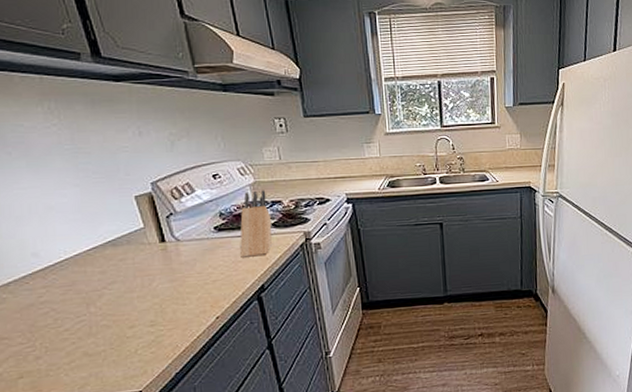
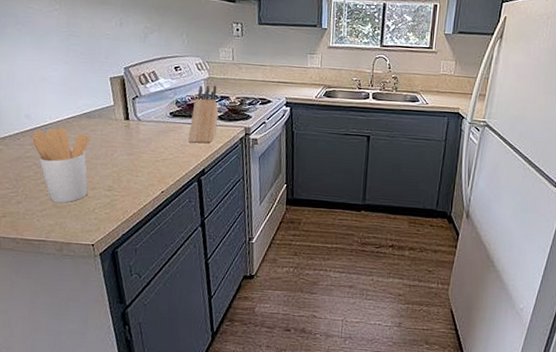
utensil holder: none [43,262,126,351] -> present [31,128,90,203]

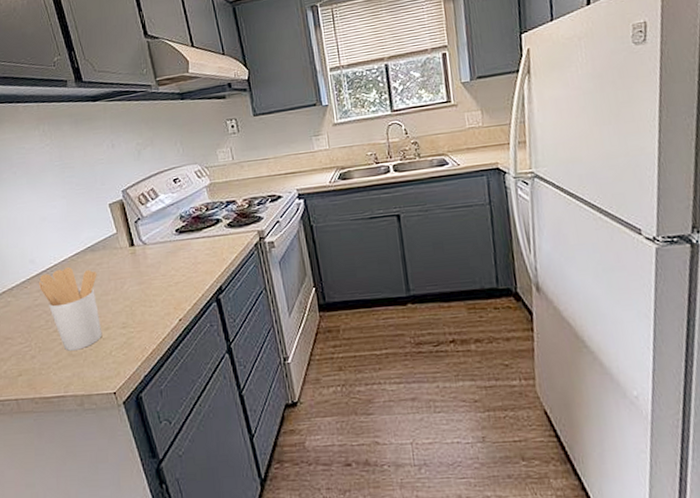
knife block: present [188,85,218,144] -> none [198,191,228,259]

